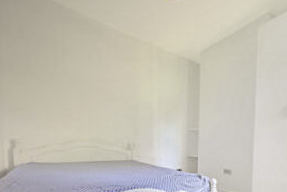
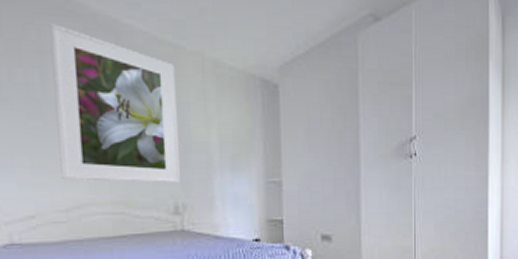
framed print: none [60,25,132,129] -> present [49,22,180,184]

